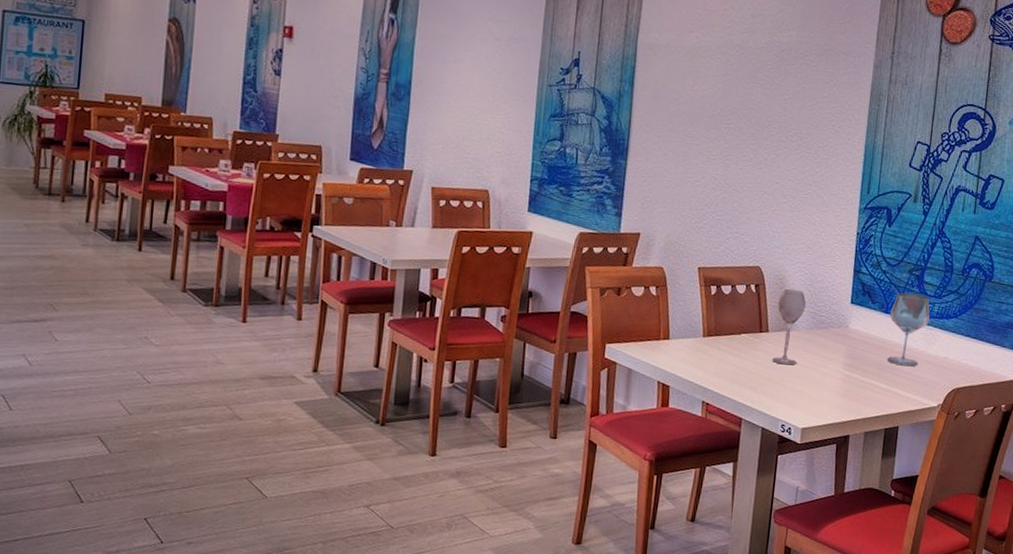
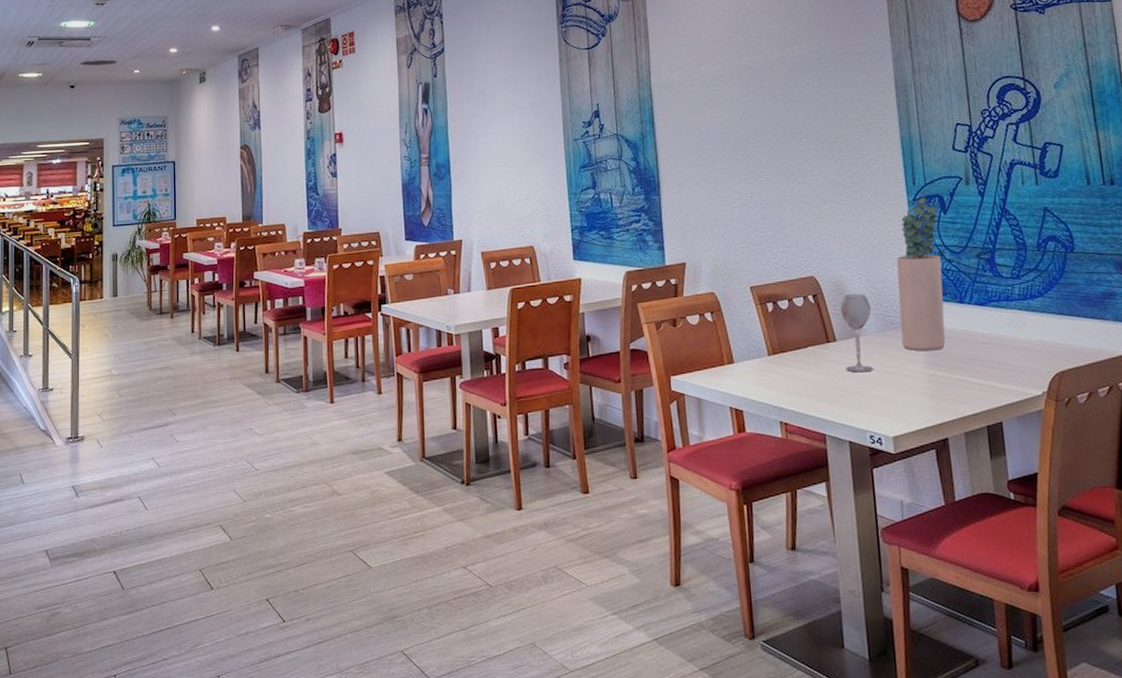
vase: none [826,201,884,354] -> present [896,190,946,351]
wine glass: present [887,292,930,367] -> none [965,278,1012,356]

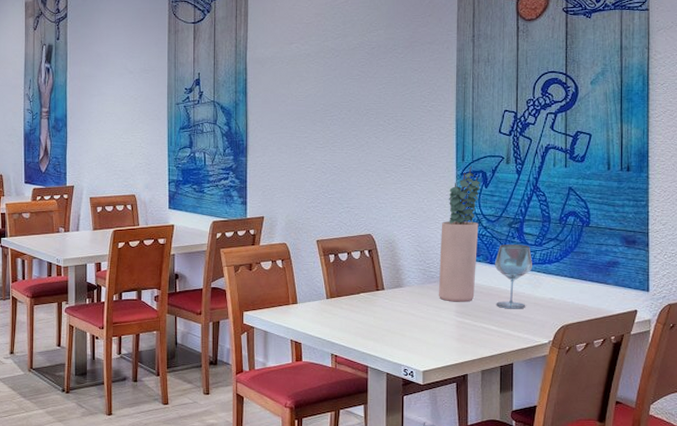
wineglass: present [840,293,873,373] -> none [390,250,416,317]
wine glass: none [965,278,1012,356] -> present [494,244,532,309]

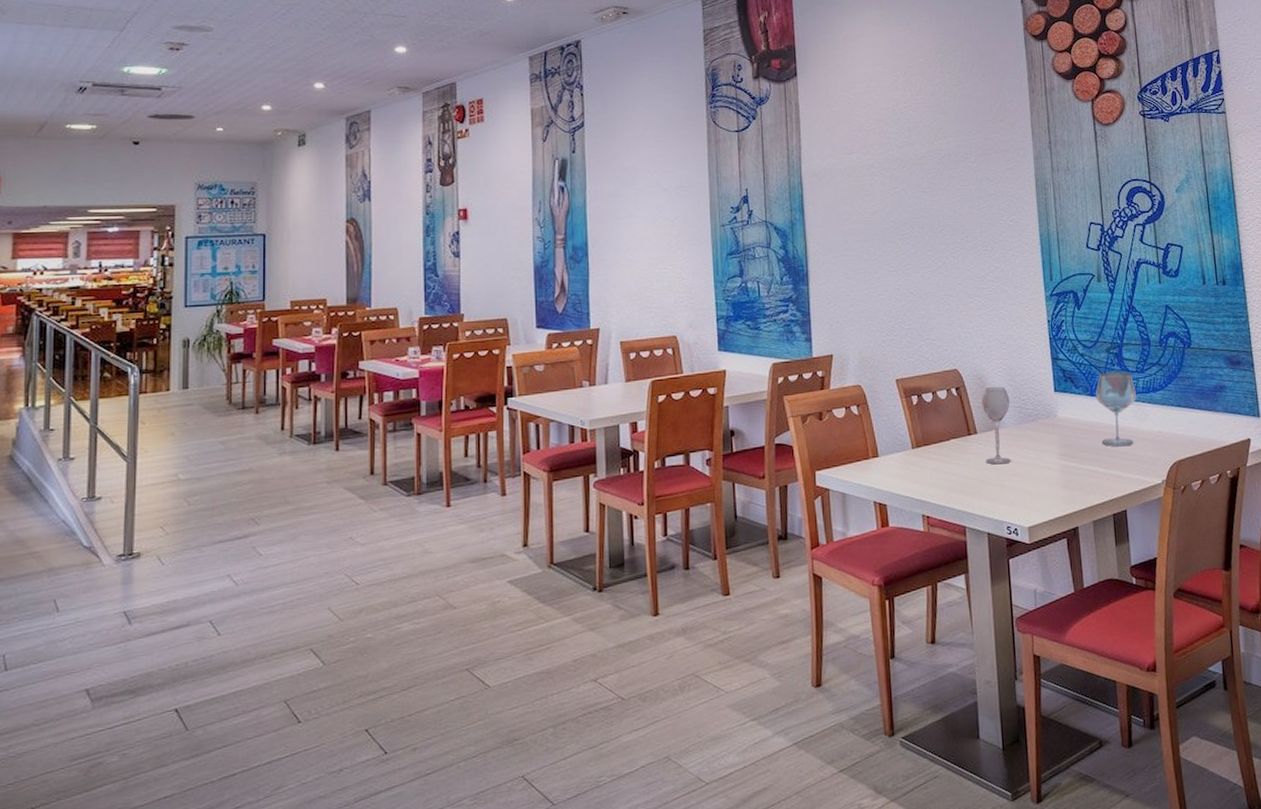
wineglass: none [390,250,416,317] -> present [981,386,1011,465]
vase: present [438,166,481,302] -> none [1034,286,1078,443]

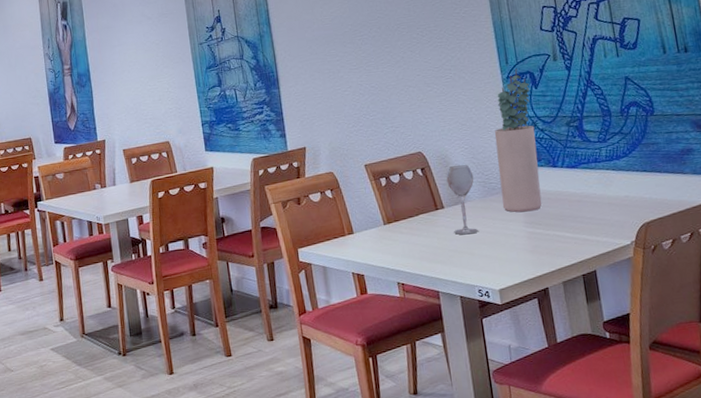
vase: none [1034,286,1078,443] -> present [494,68,542,212]
wine glass: present [1095,372,1136,447] -> none [558,143,600,213]

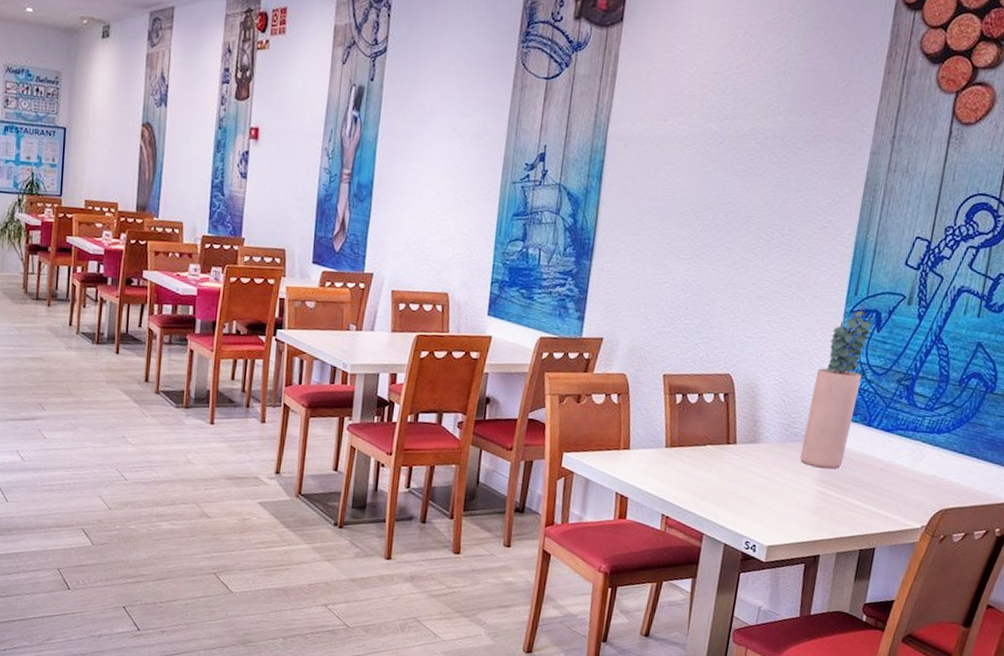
wineglass: present [446,164,478,235] -> none [739,398,780,480]

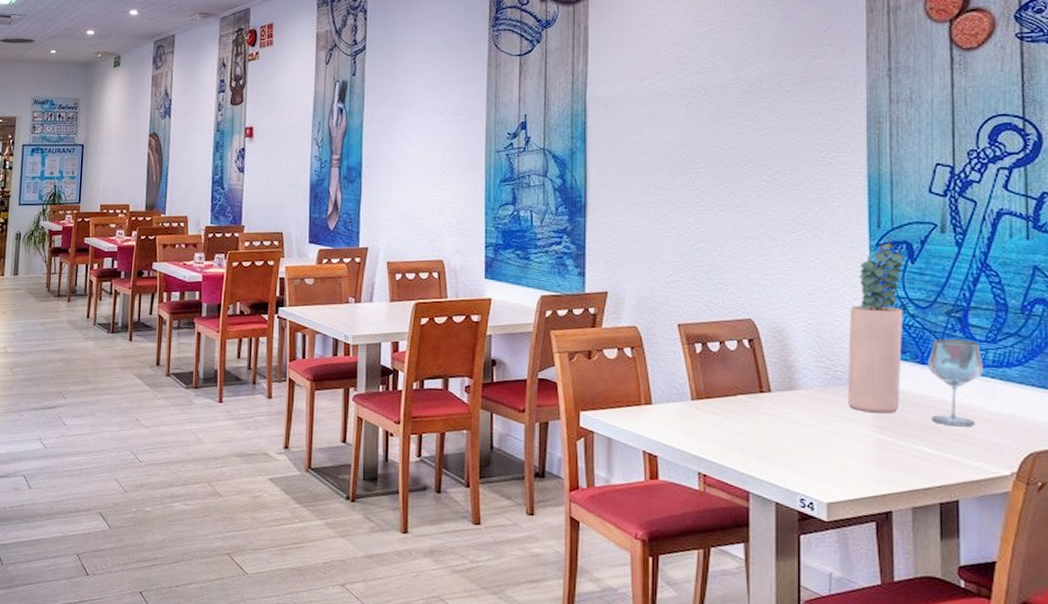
wine glass: none [866,404,919,485] -> present [927,339,983,427]

